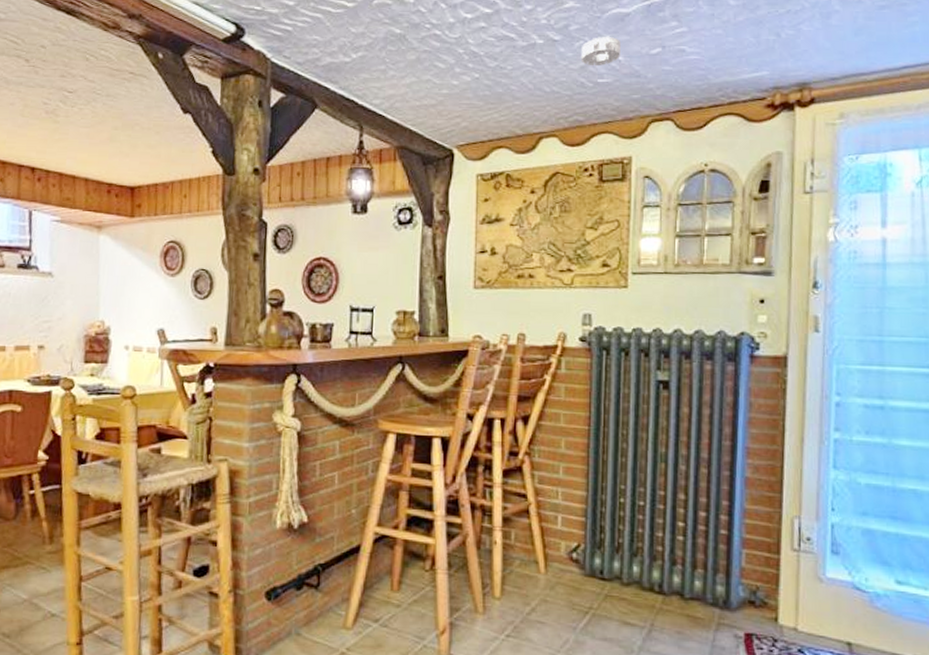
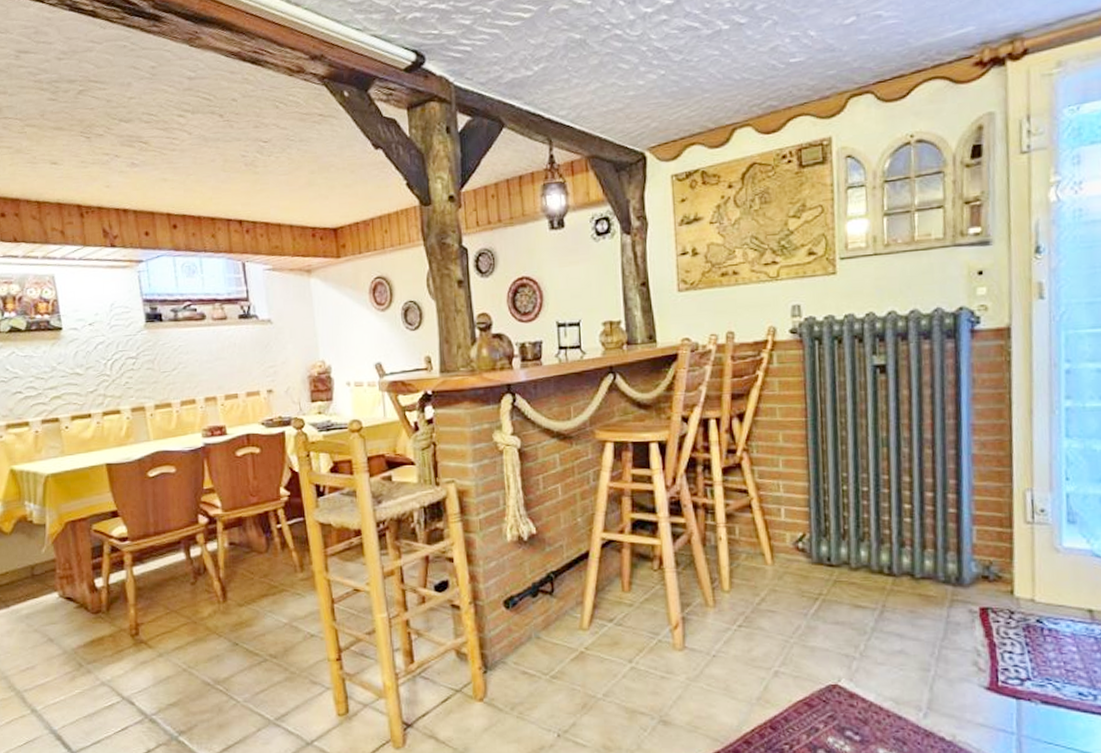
smoke detector: present [580,36,620,67] -> none [769,11,812,46]

